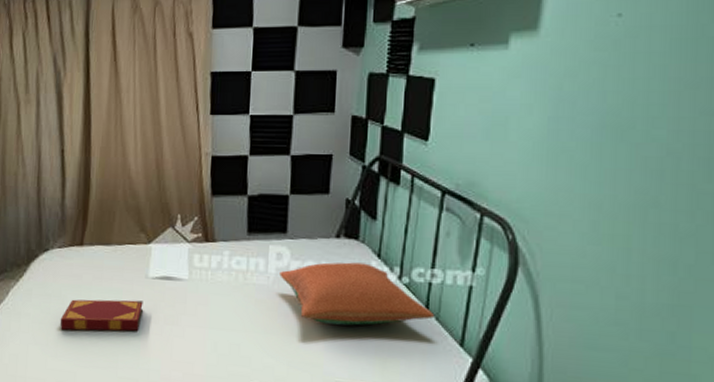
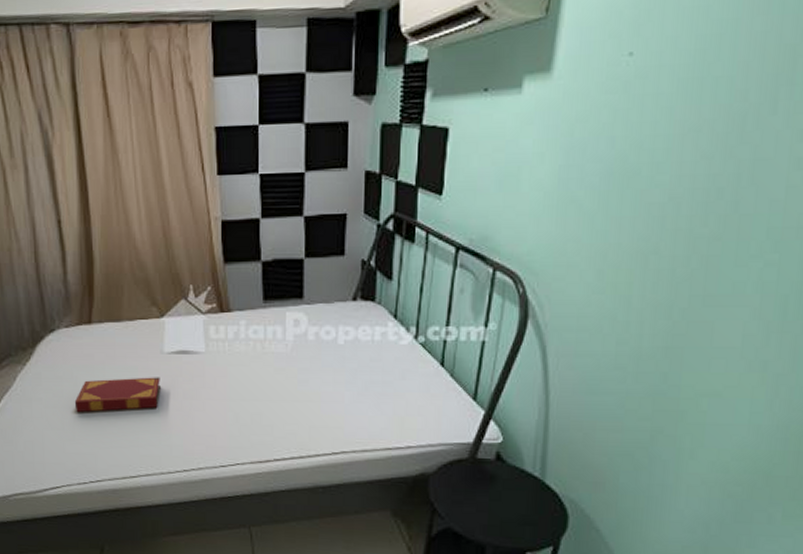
pillow: present [279,262,435,326] -> none [298,325,450,388]

